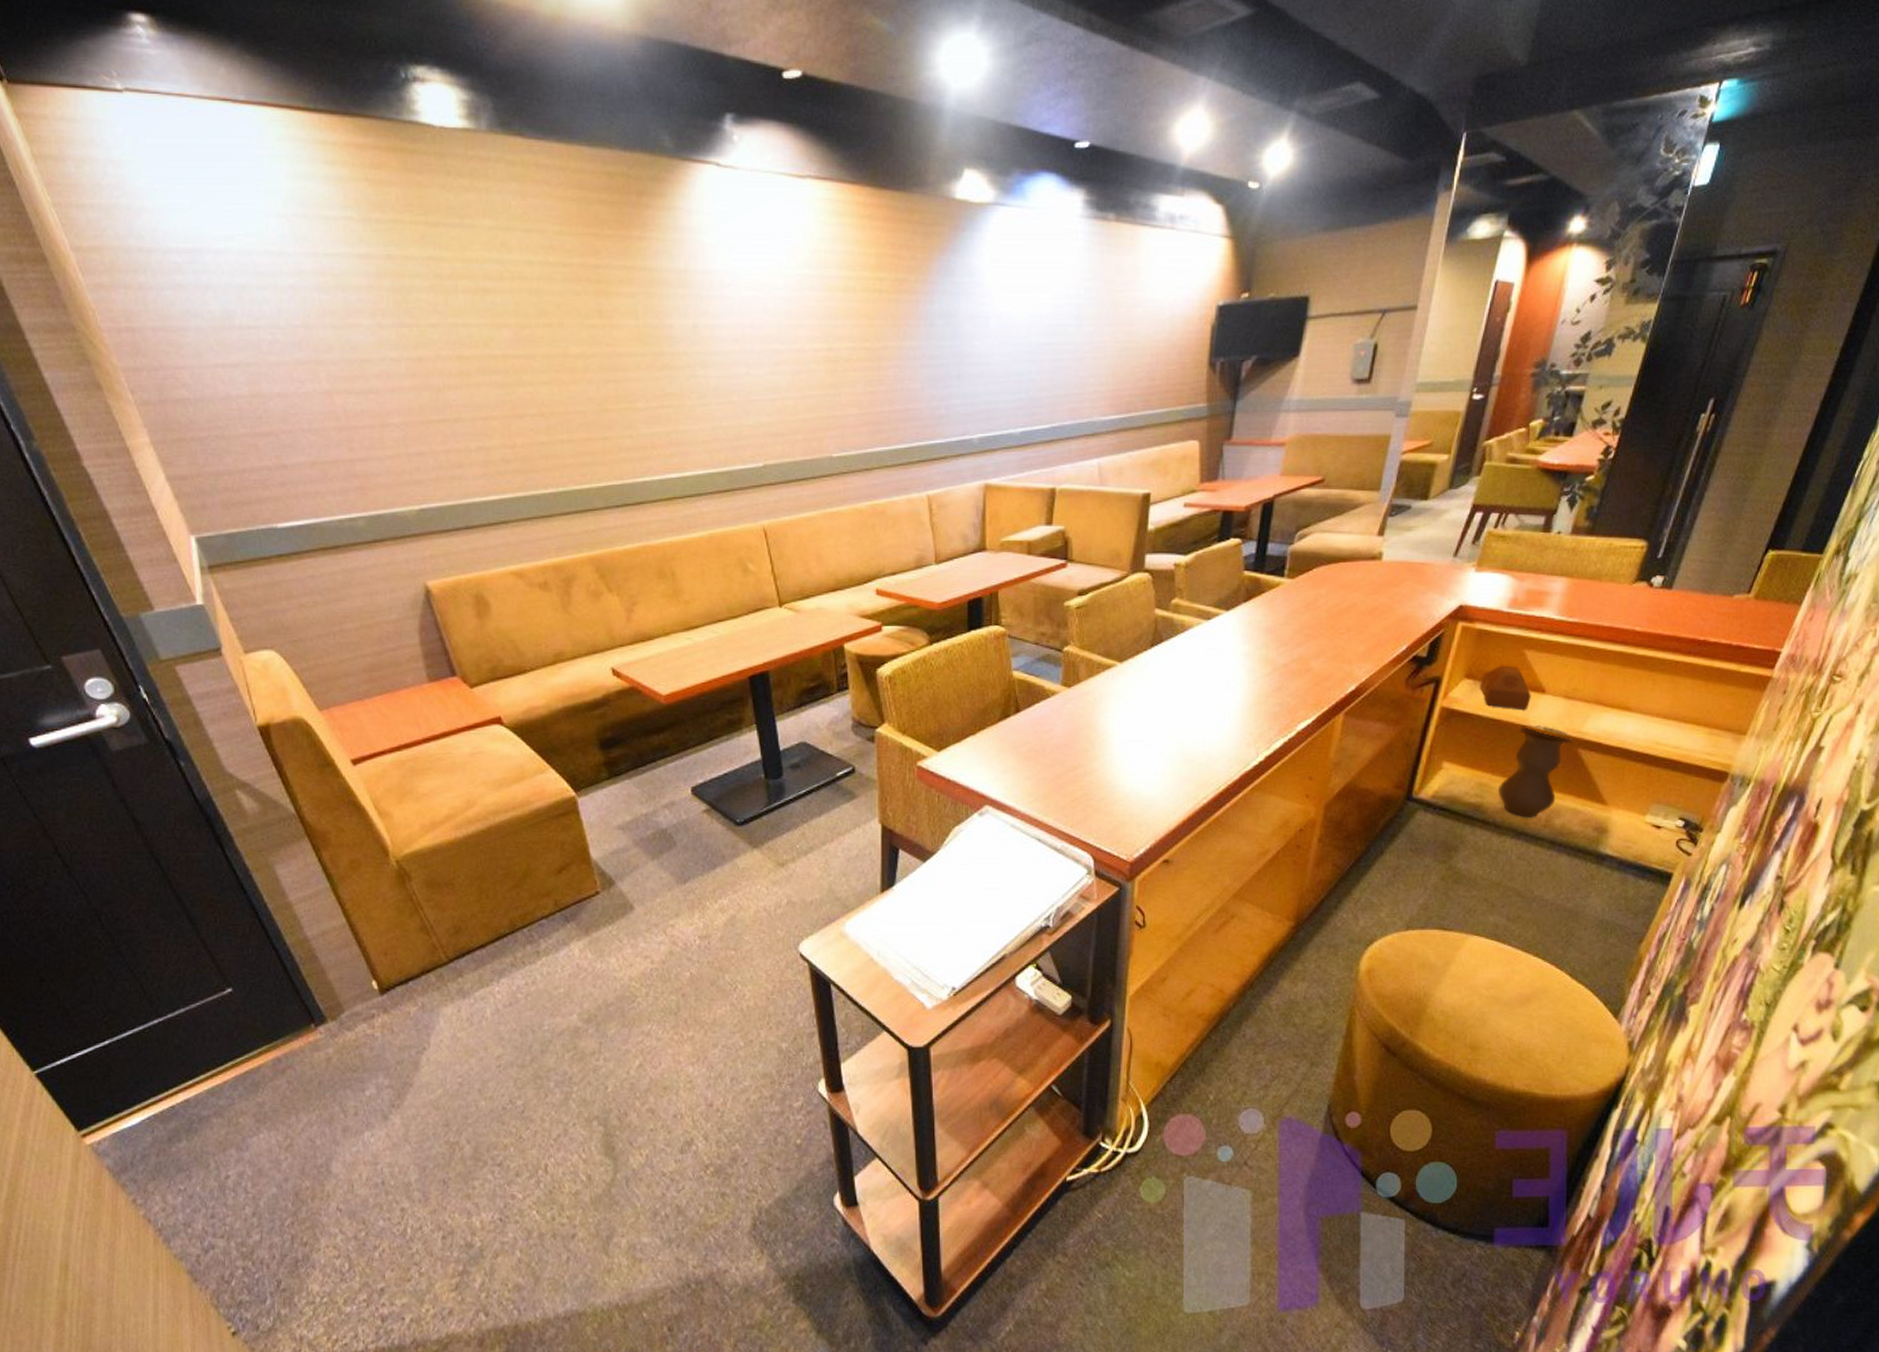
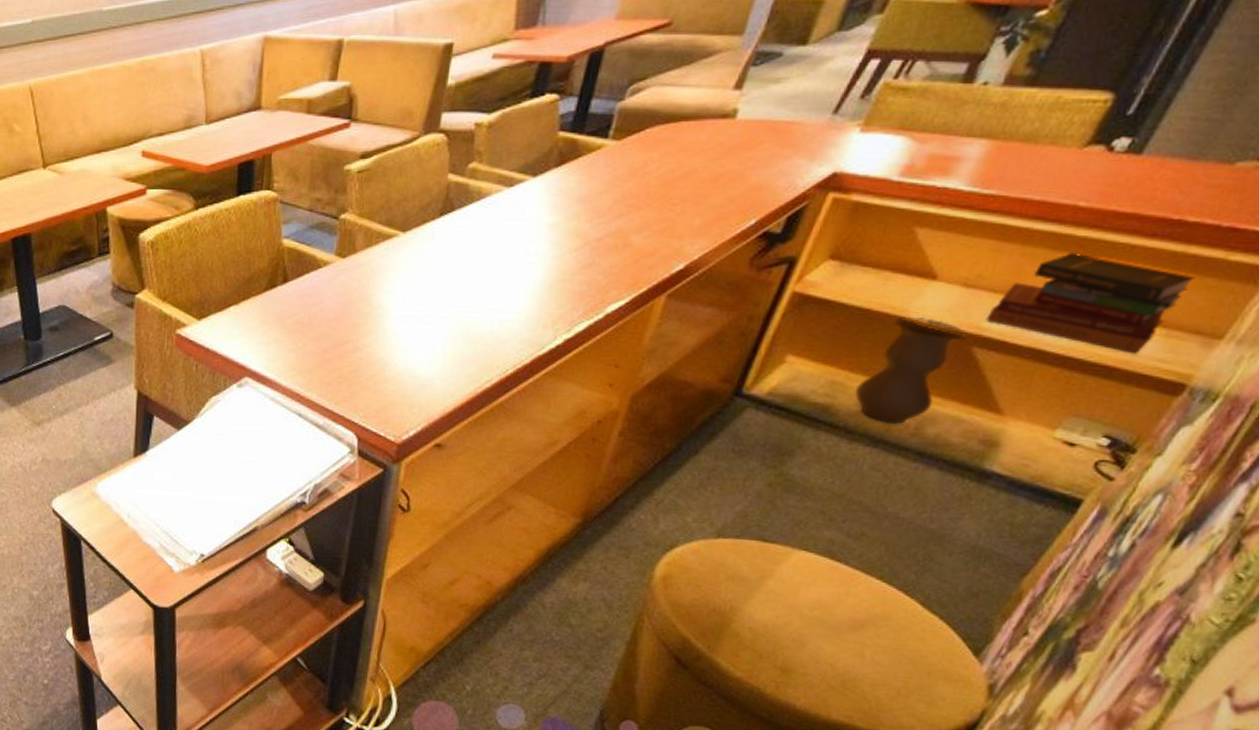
decorative box: present [1480,665,1531,709] -> none [847,245,917,298]
books: none [1584,668,1722,748] -> present [986,252,1196,353]

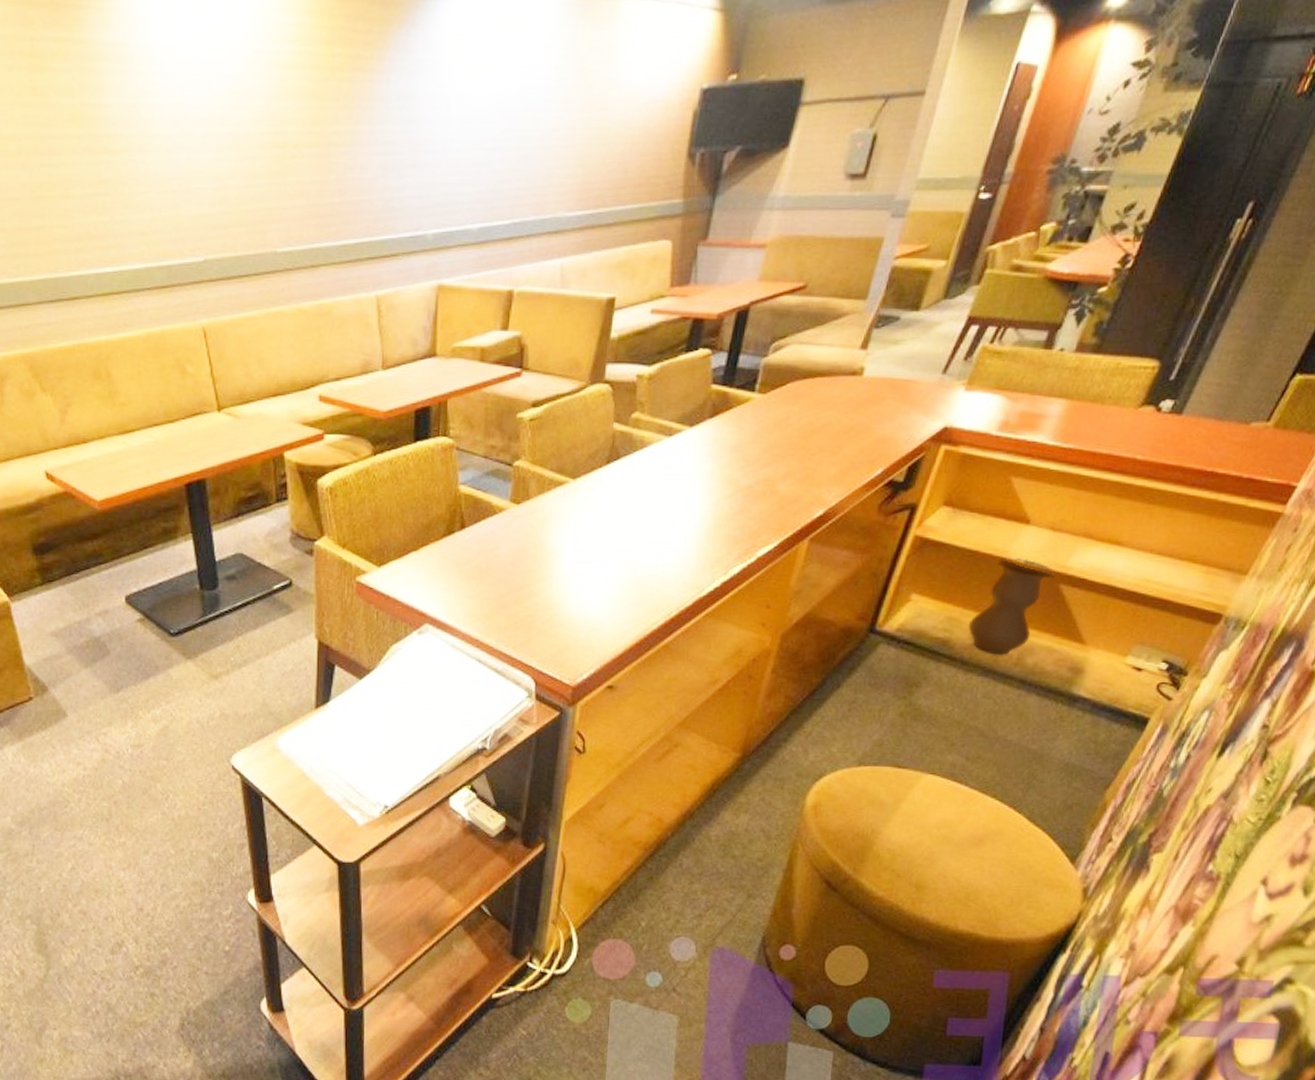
books: present [986,252,1196,353] -> none [1069,500,1226,588]

